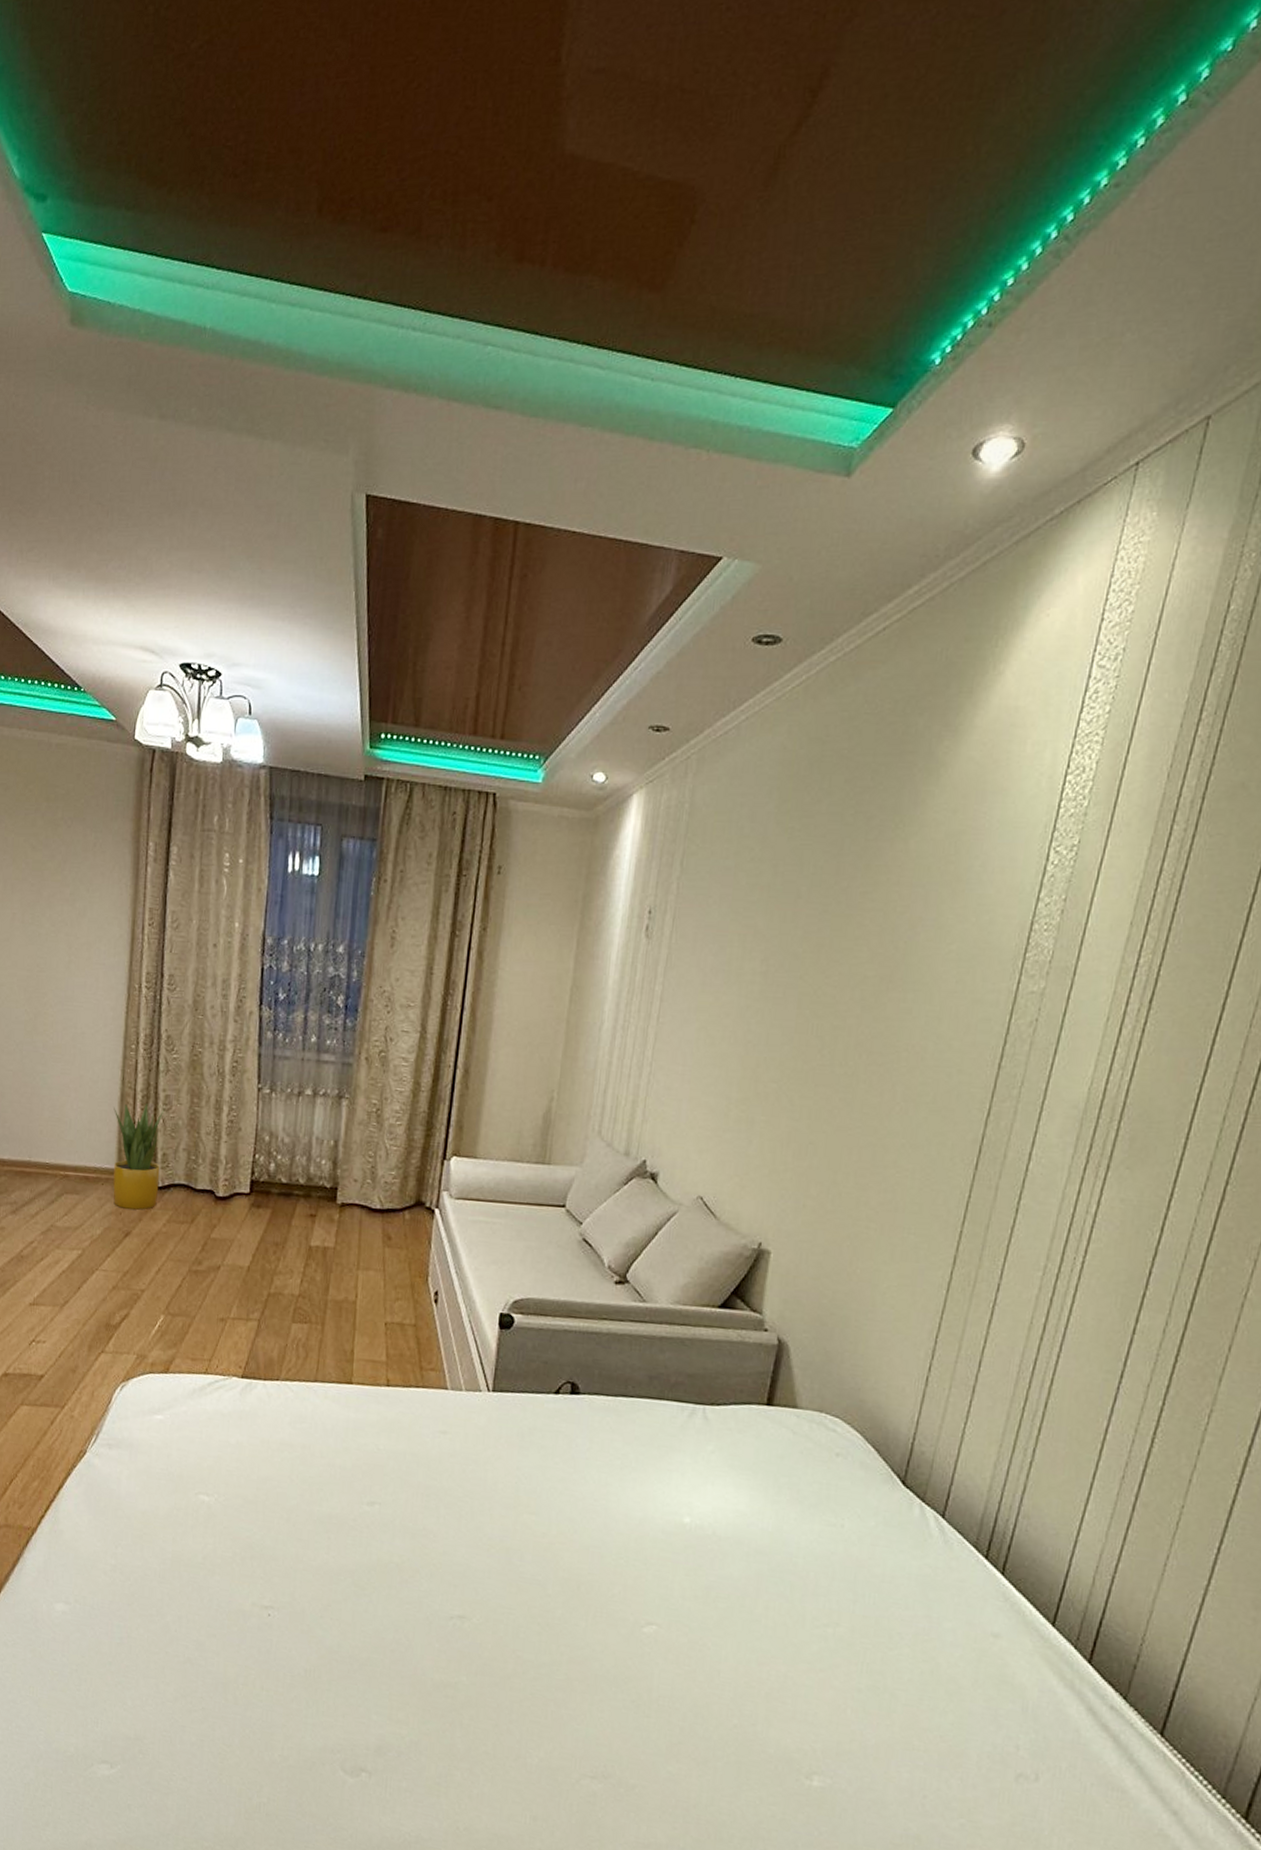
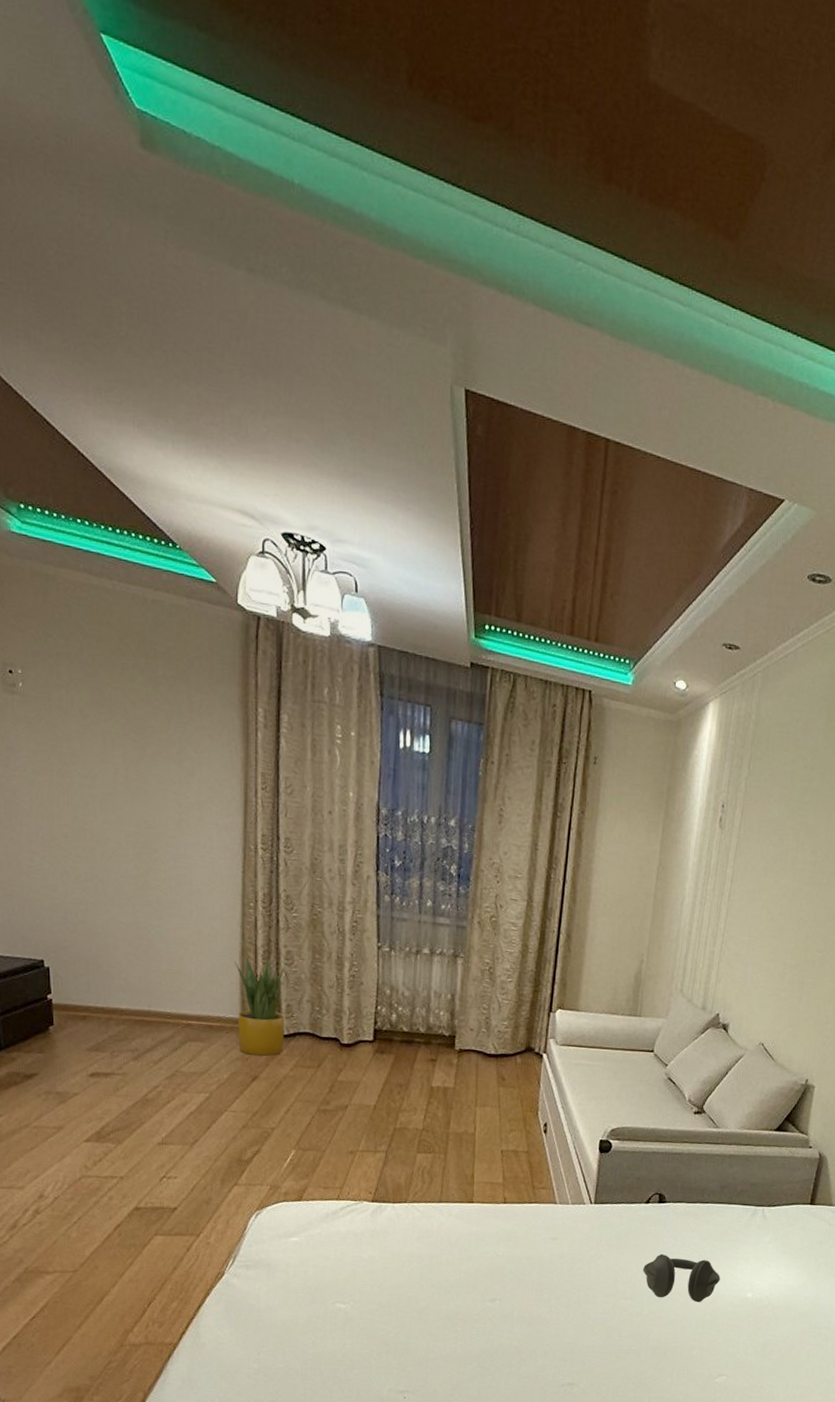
headphones: none [551,1458,649,1526] -> present [643,1253,720,1303]

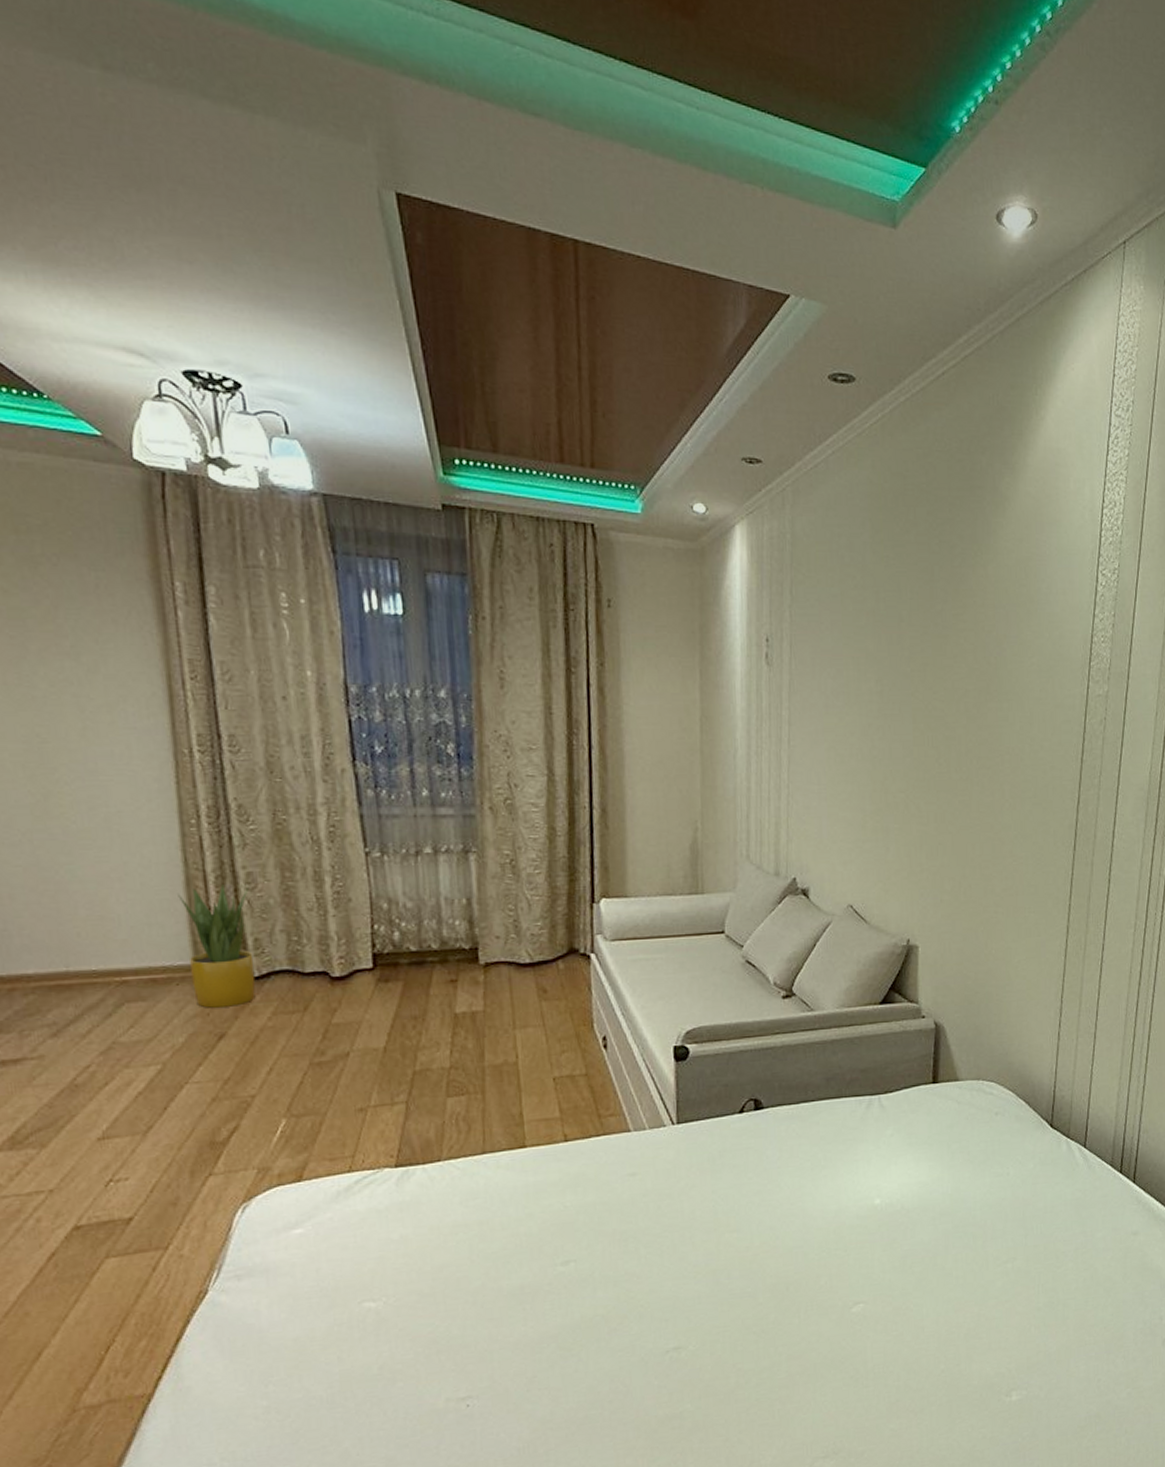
headphones: present [643,1253,720,1303] -> none [747,1168,840,1224]

